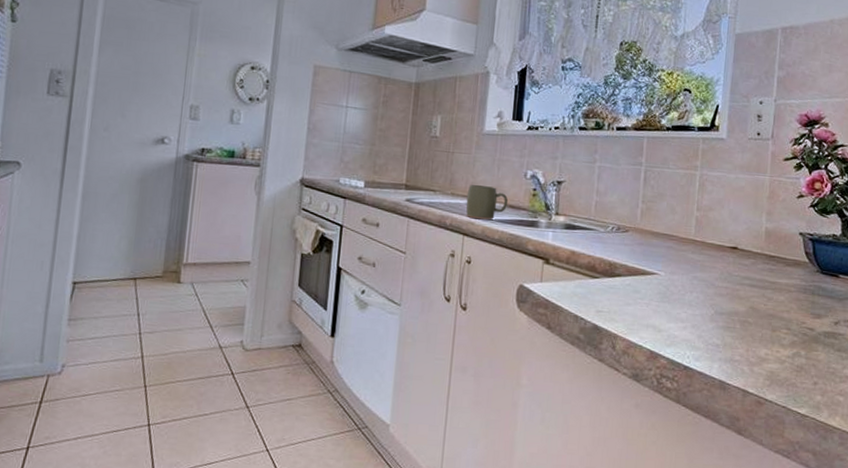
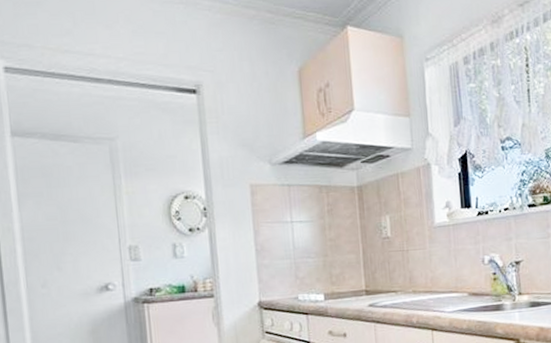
mug: present [465,185,509,220] -> none [428,278,471,313]

